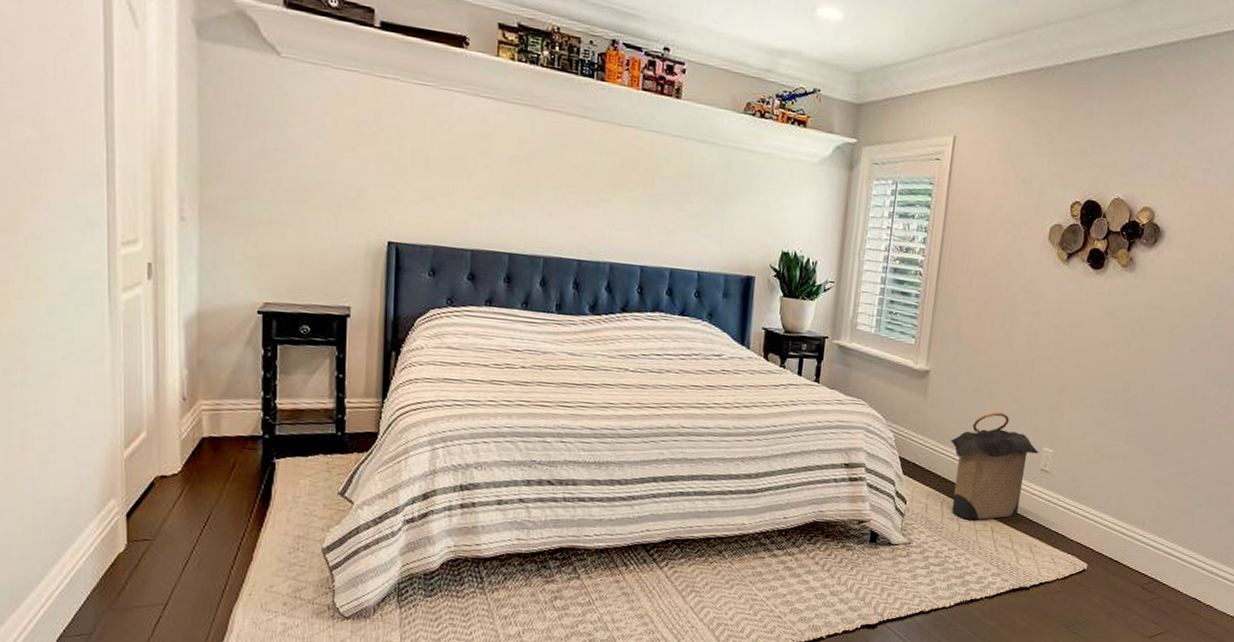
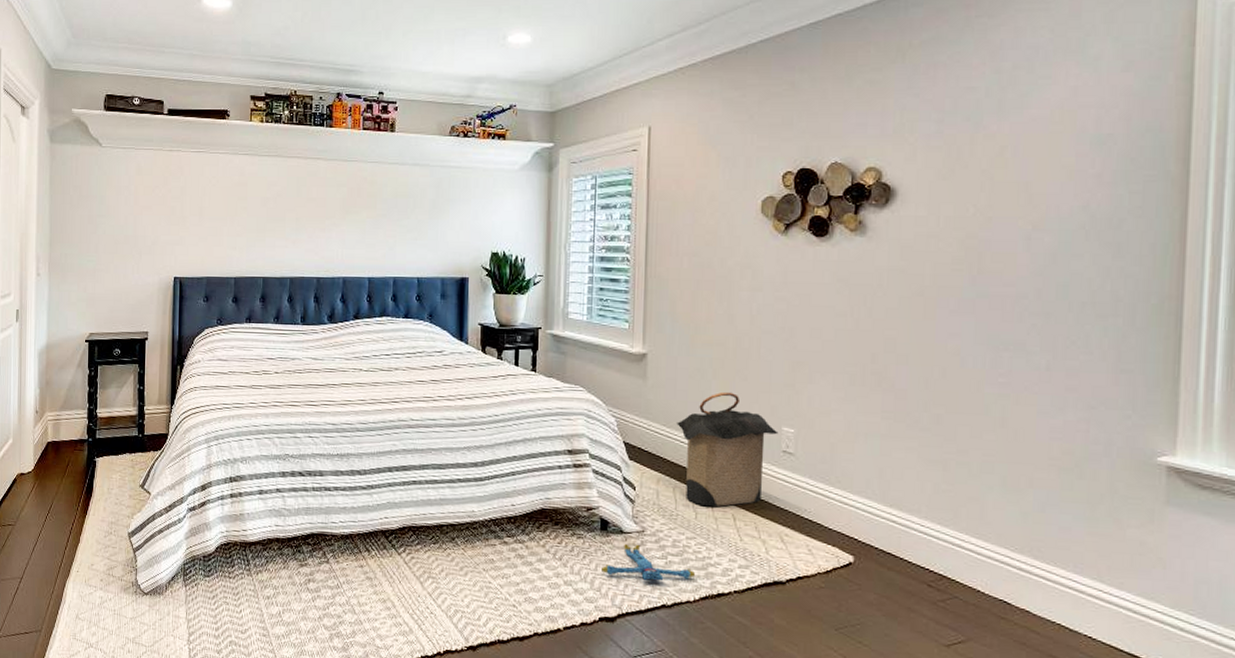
plush toy: none [867,555,954,590] -> present [602,544,696,581]

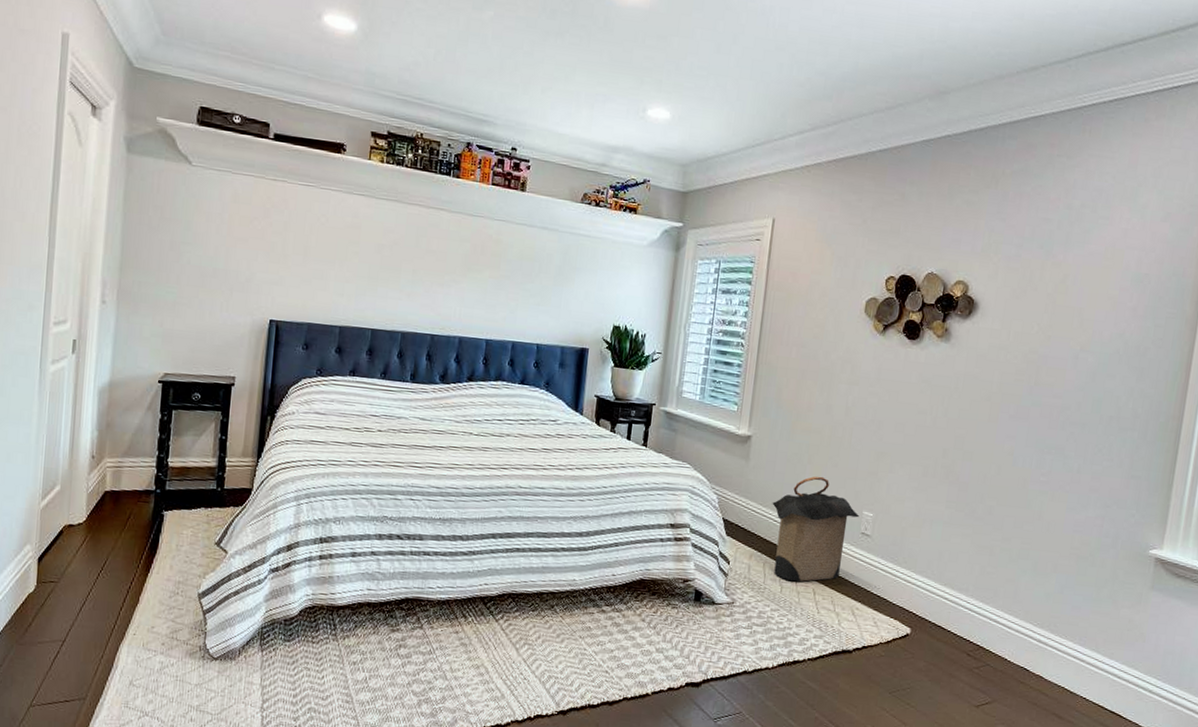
plush toy: present [602,544,696,581] -> none [692,614,776,649]

